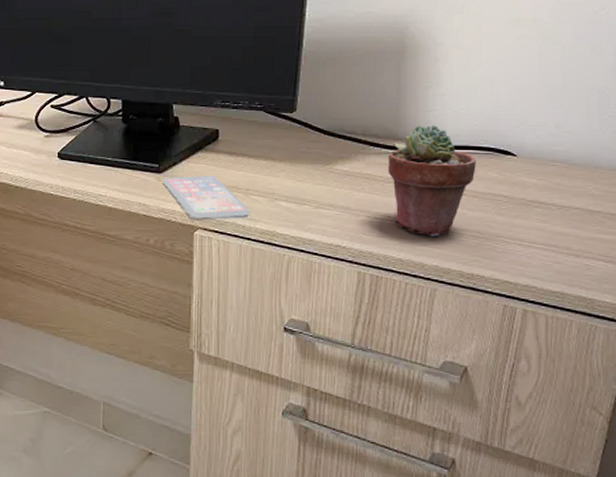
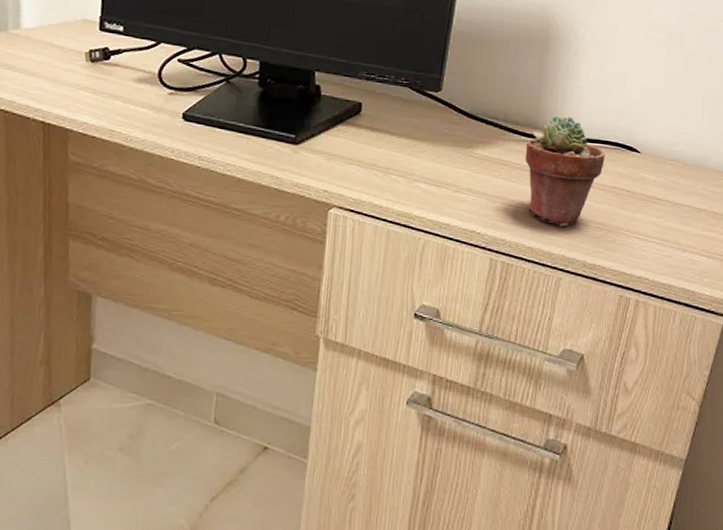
smartphone: present [163,175,250,218] -> none [299,149,389,196]

